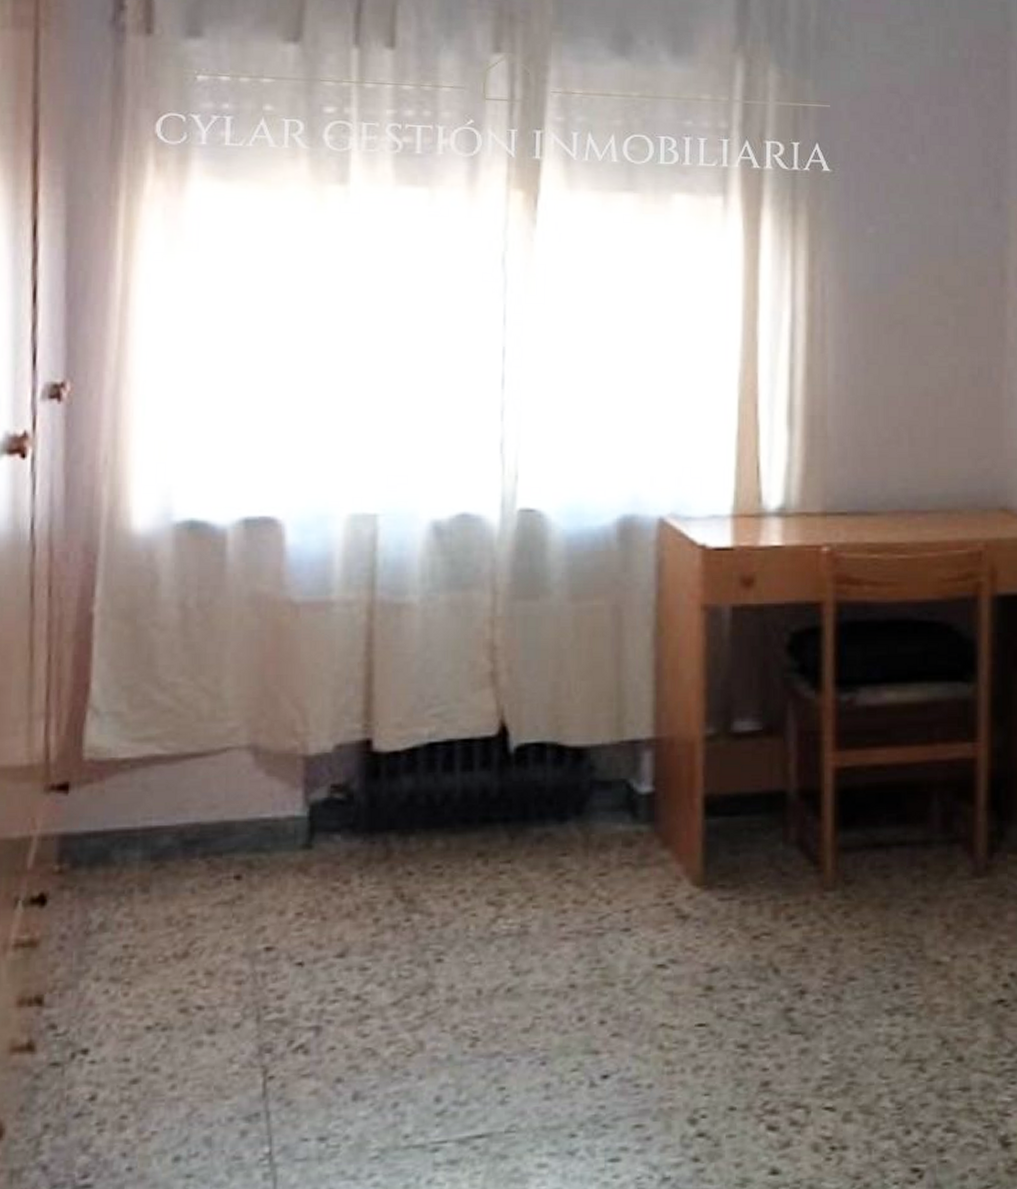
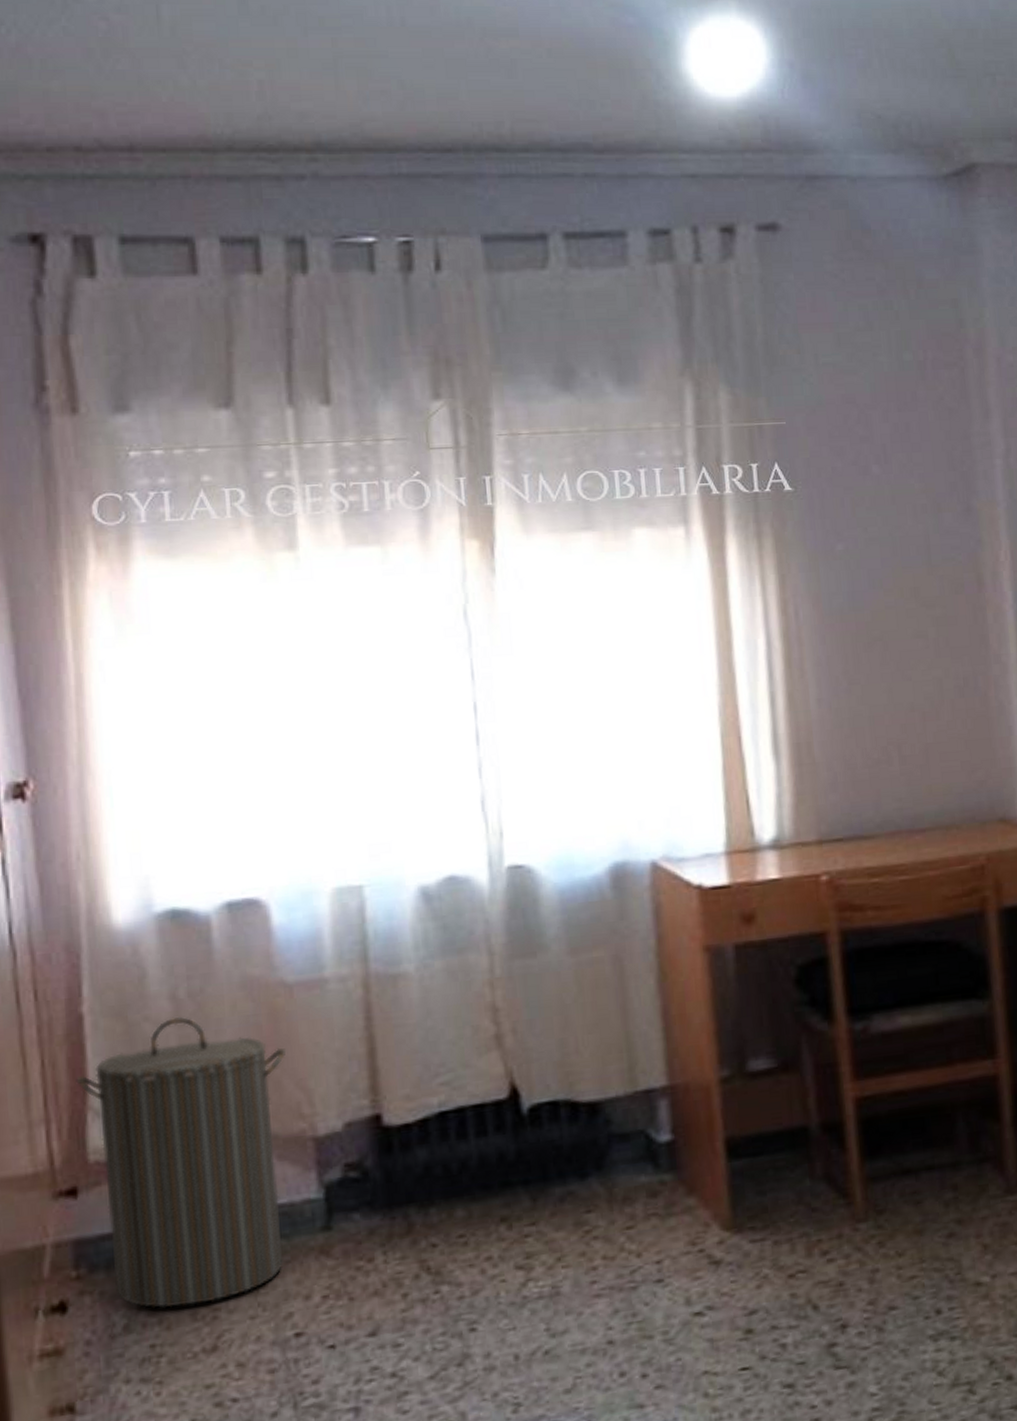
laundry hamper: none [79,625,285,911] -> present [76,1016,286,1309]

